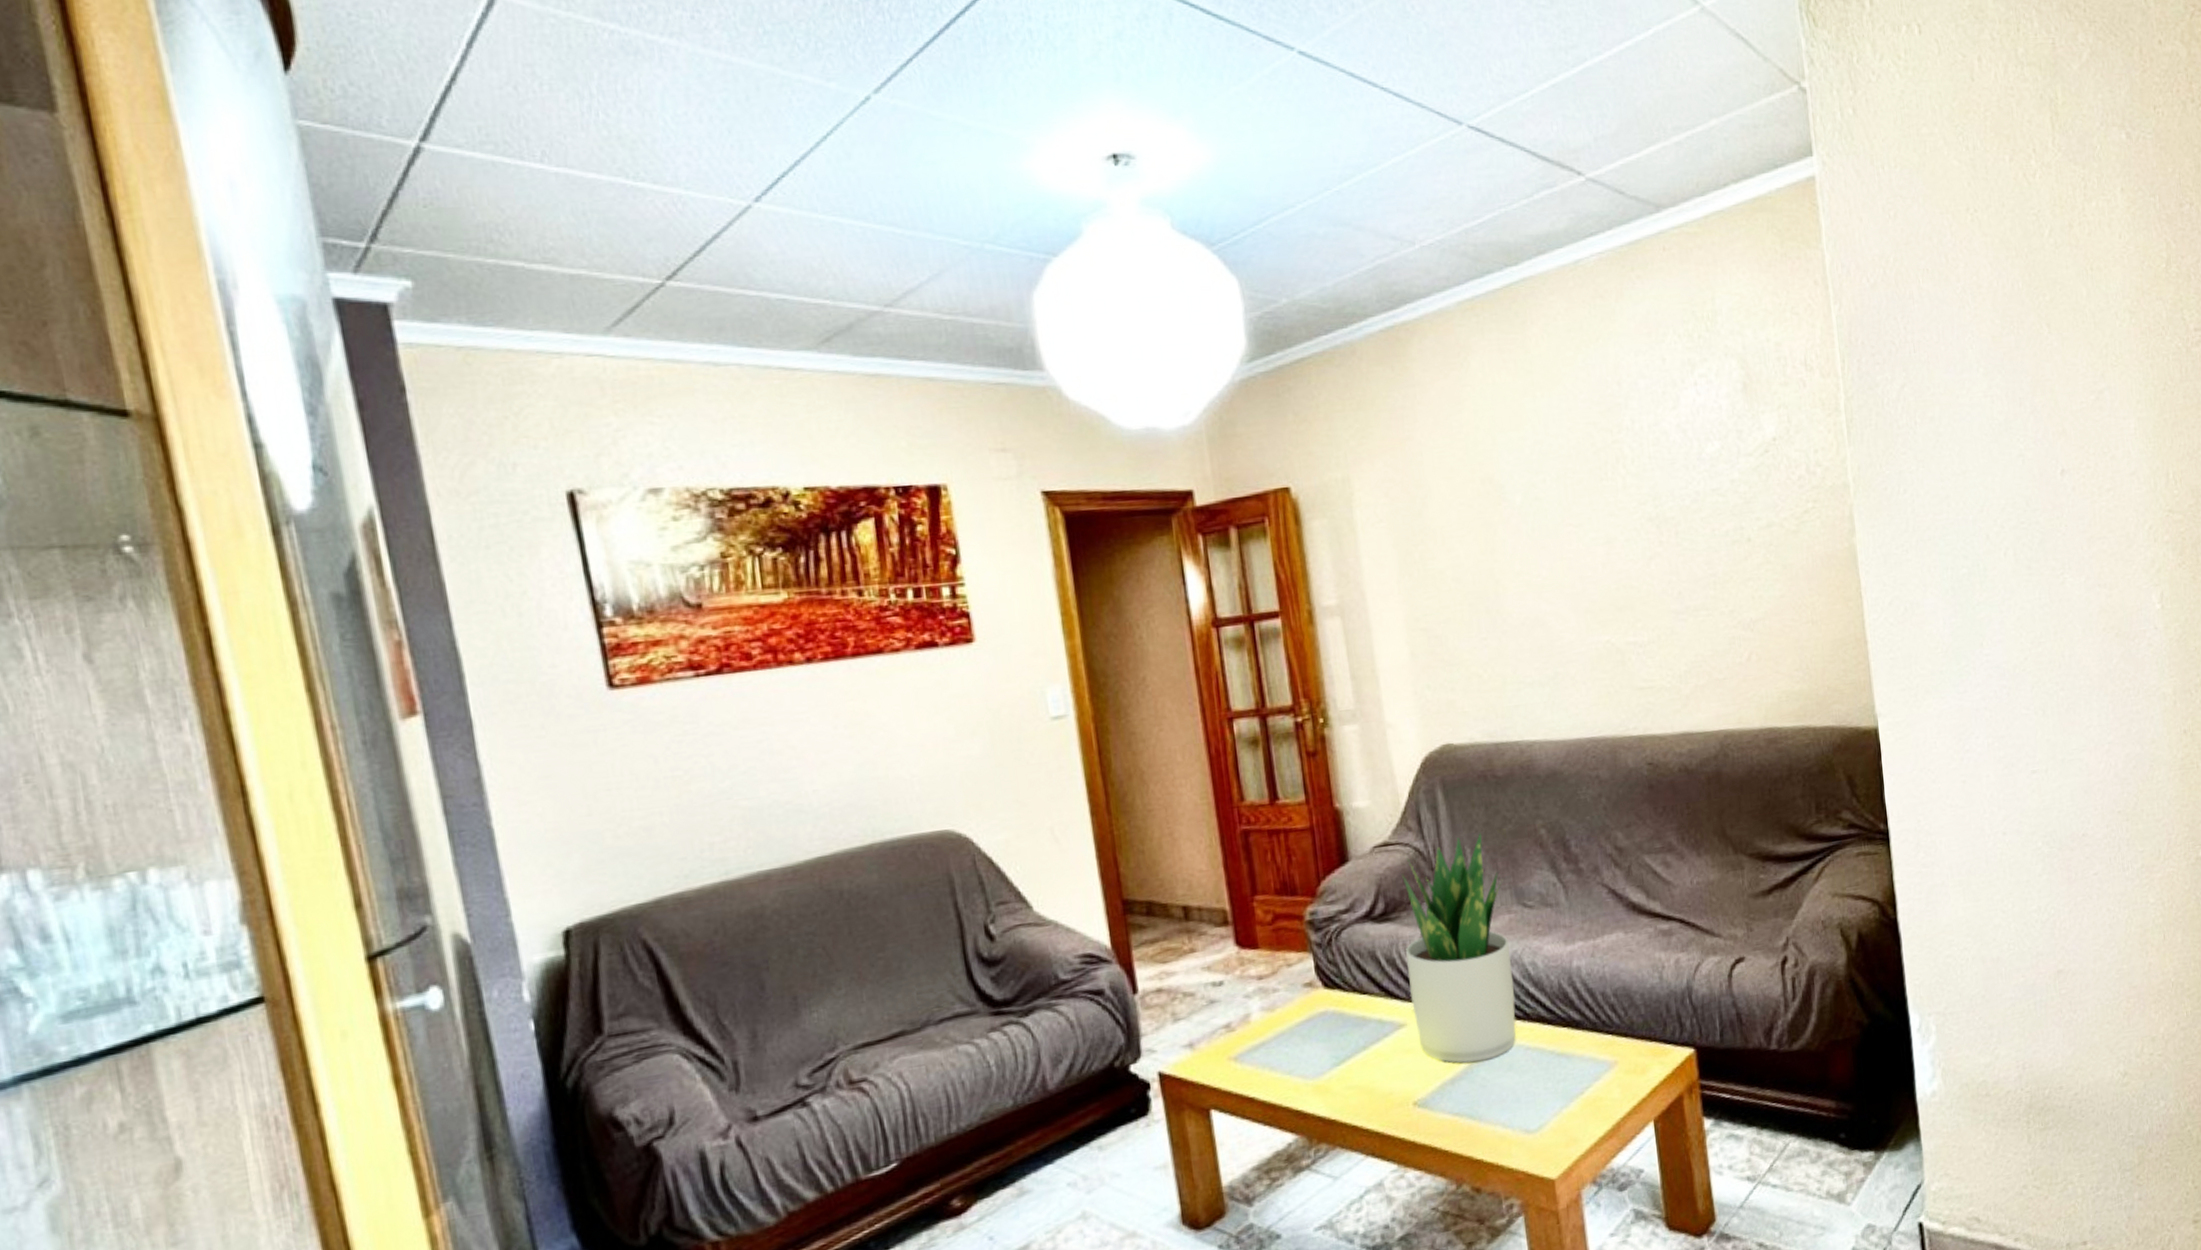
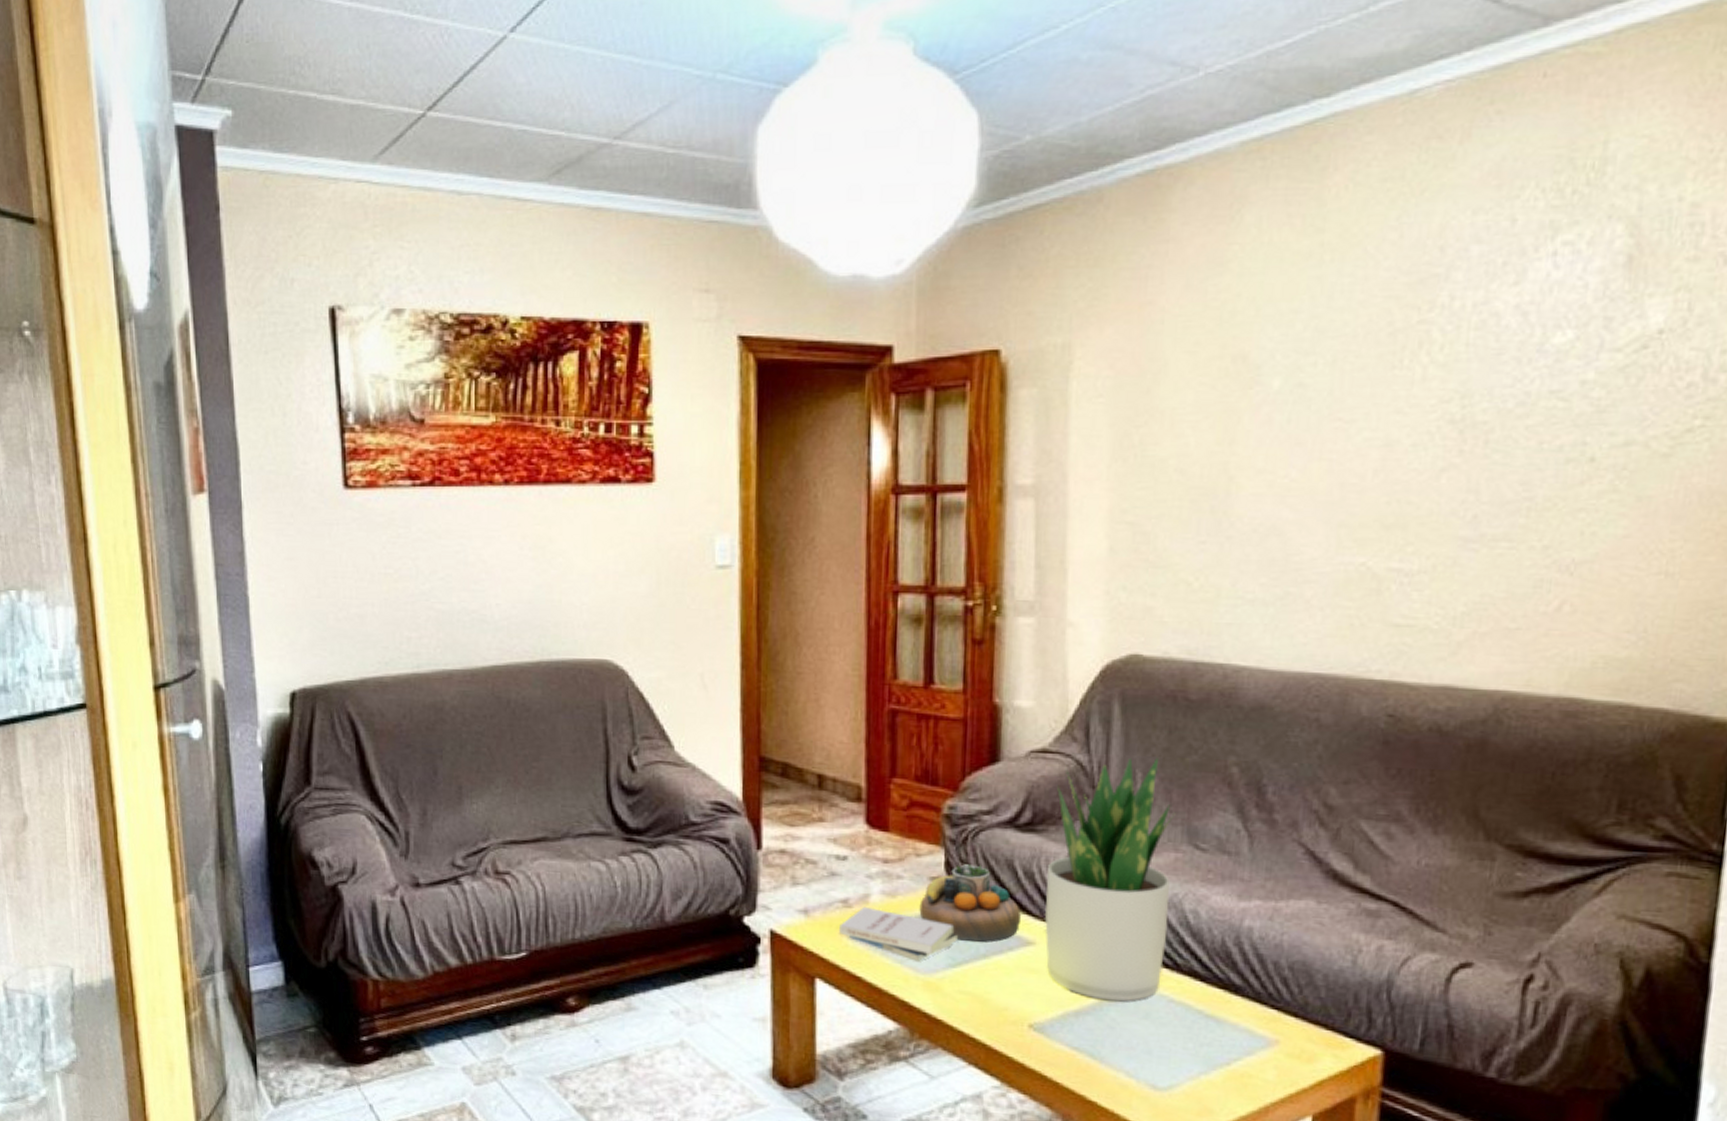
books: none [1226,1024,1338,1069] -> present [839,906,958,961]
decorative bowl: none [1298,962,1391,1039] -> present [919,864,1021,943]

